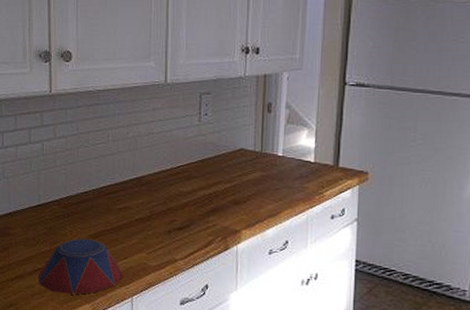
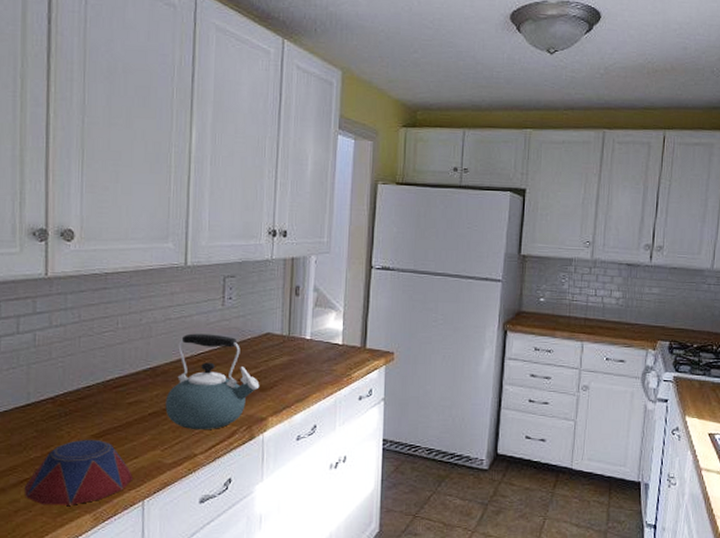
kettle: none [149,147,234,238] -> present [165,333,260,430]

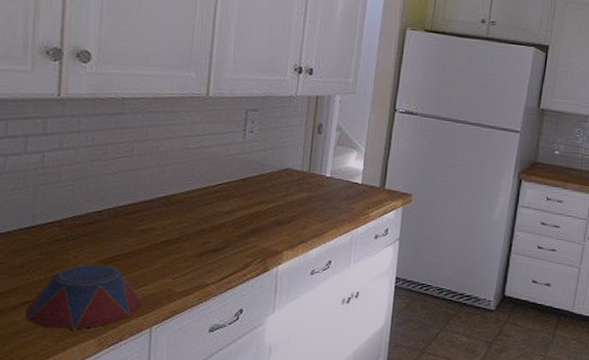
kettle: present [165,333,260,430] -> none [178,164,277,261]

